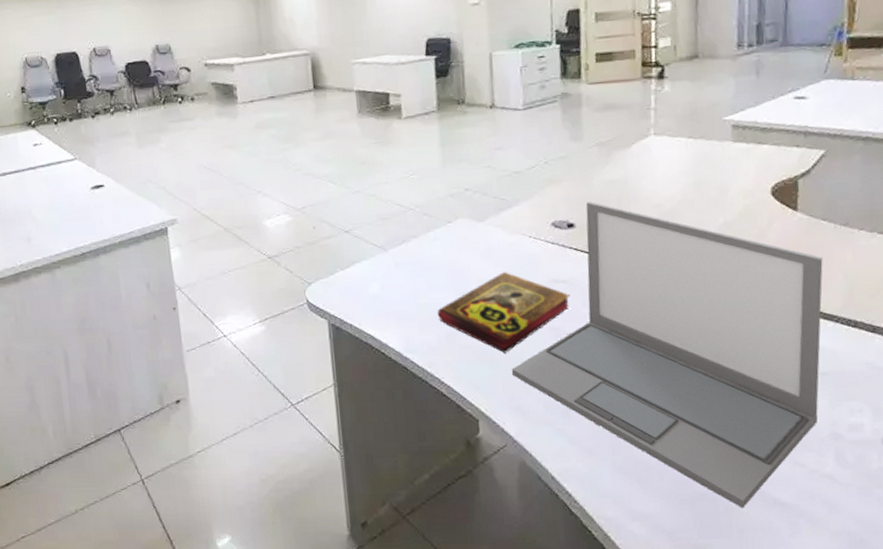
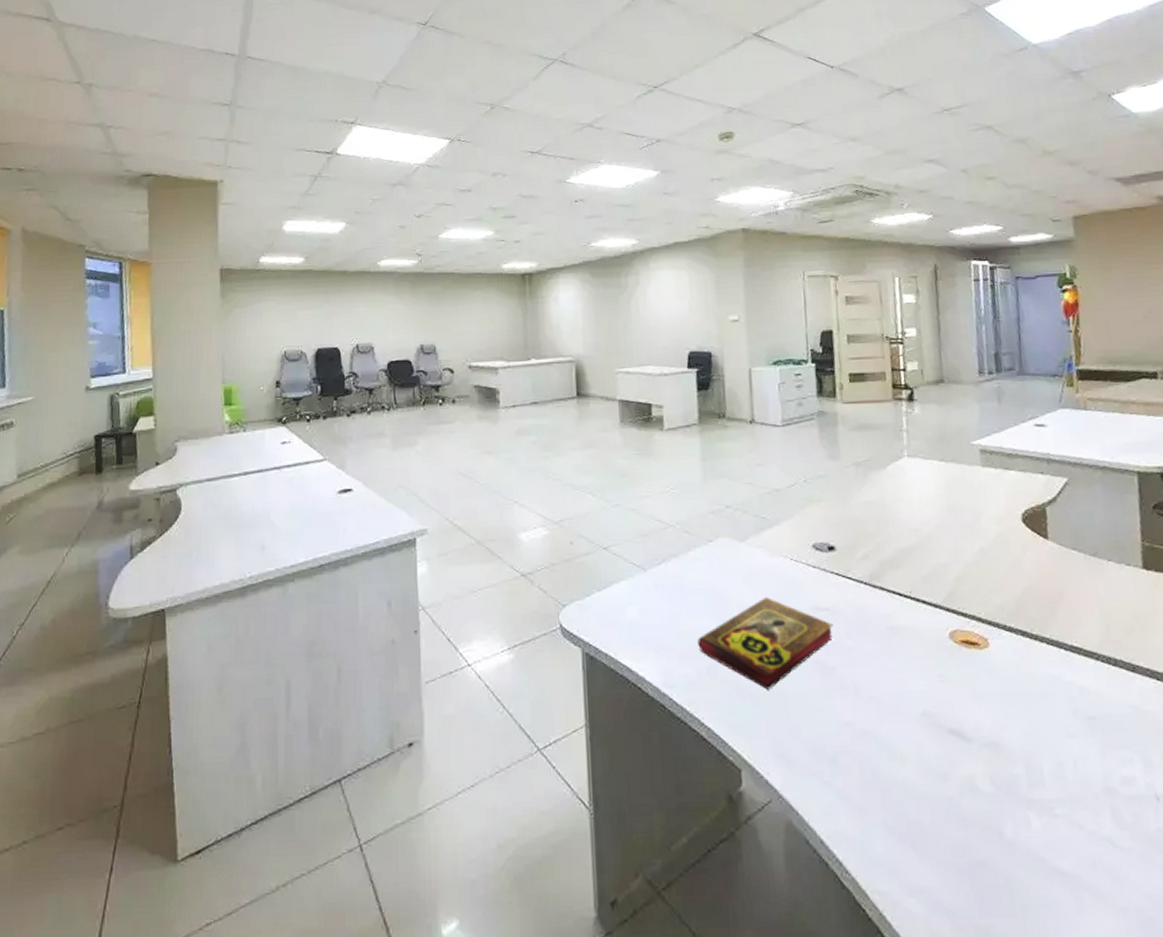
laptop: present [511,201,823,509] -> none [774,523,1091,880]

